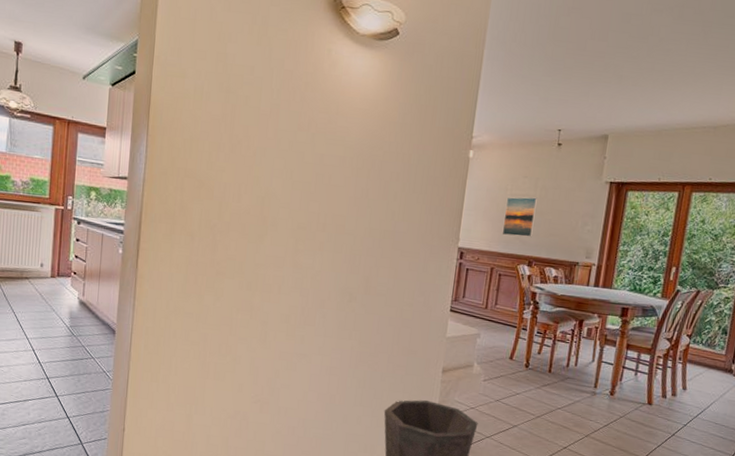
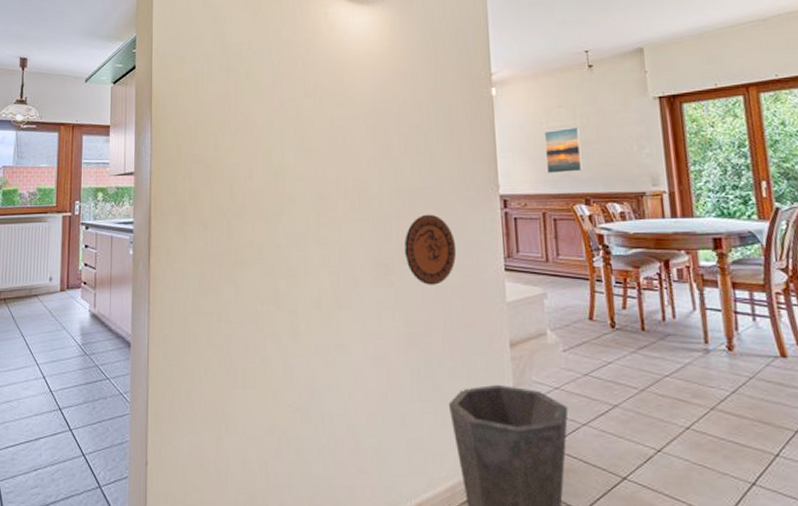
decorative plate: none [368,254,413,316] -> present [404,214,457,285]

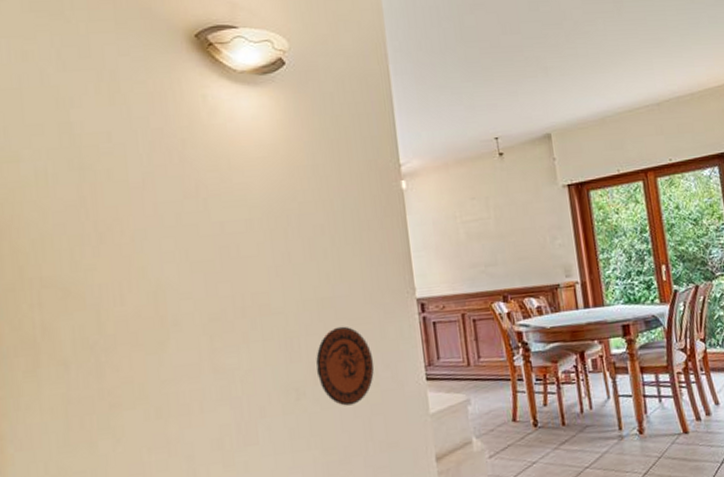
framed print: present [543,126,583,174] -> none [458,219,499,272]

